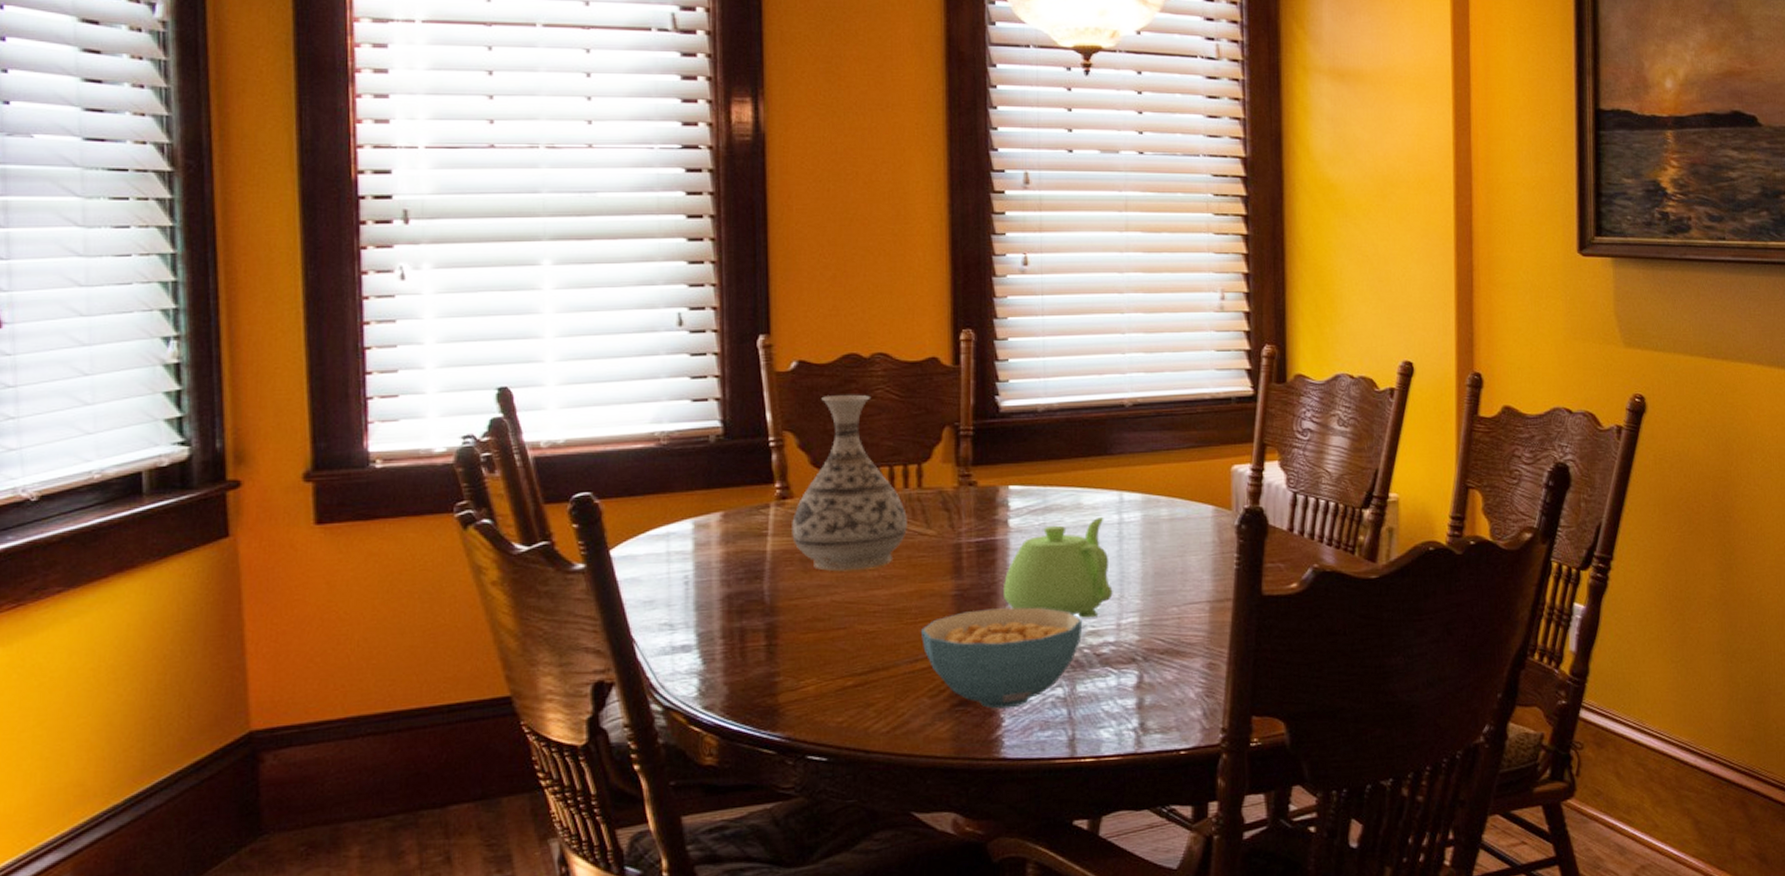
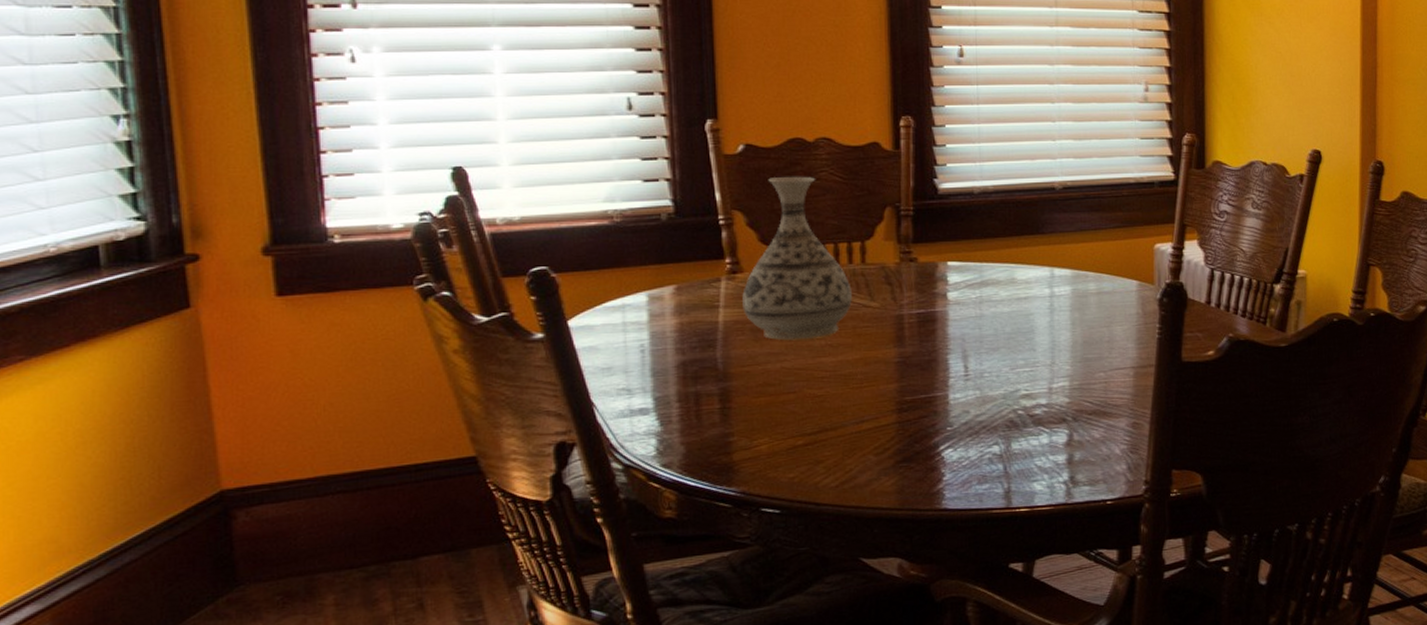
cereal bowl: present [921,607,1083,709] -> none [867,372,1017,465]
teapot: present [1004,516,1113,618] -> none [943,290,1045,383]

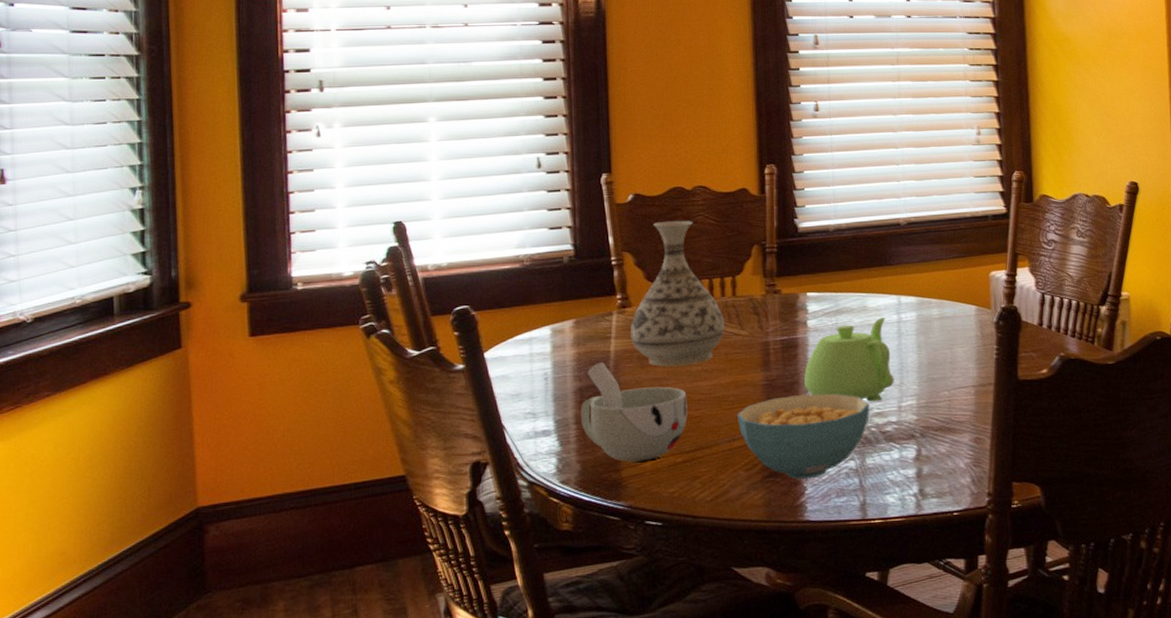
cup: none [684,334,809,445] -> present [581,362,687,462]
cereal bowl: none [867,372,1017,465] -> present [737,393,870,480]
teapot: none [943,290,1045,383] -> present [804,316,894,402]

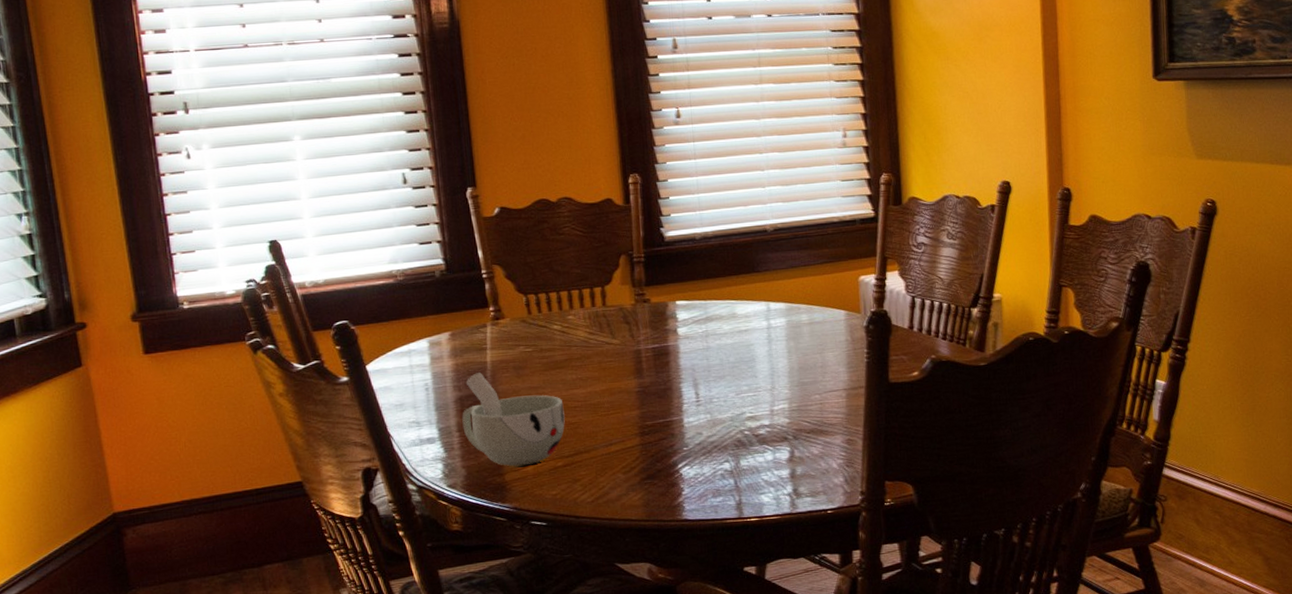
vase: present [631,220,724,367] -> none [505,232,597,376]
cereal bowl: present [737,393,870,480] -> none [613,398,743,481]
teapot: present [804,316,894,402] -> none [677,323,766,406]

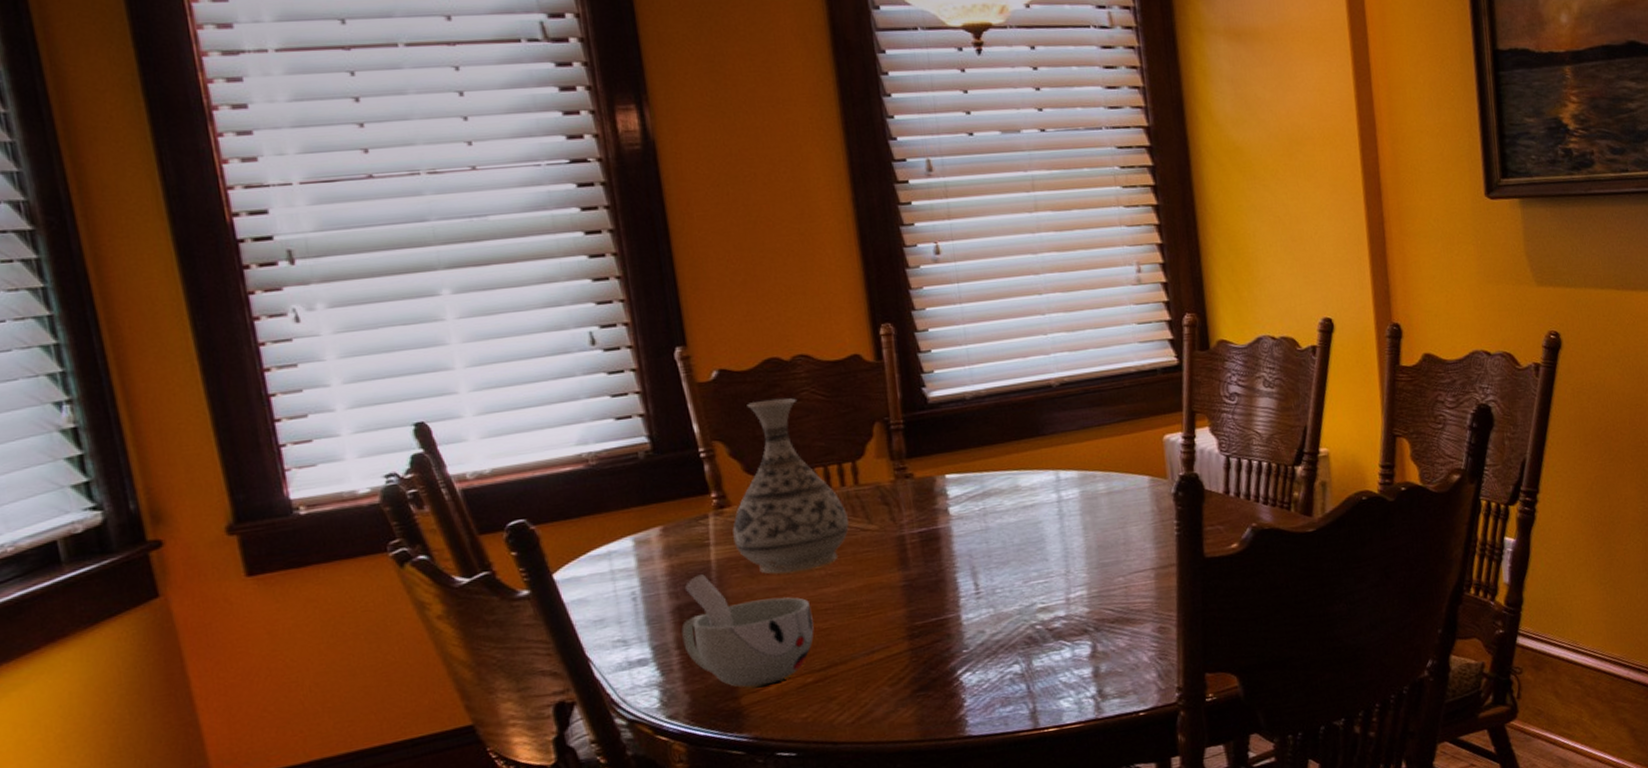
vase: none [505,232,597,376] -> present [732,398,849,574]

